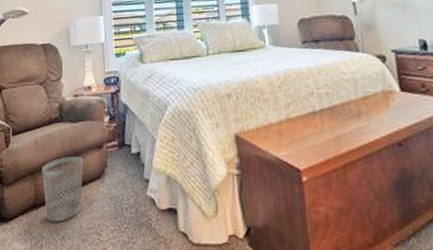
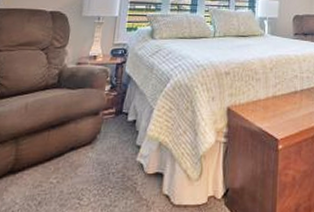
wastebasket: present [42,156,83,222] -> none [23,122,76,188]

